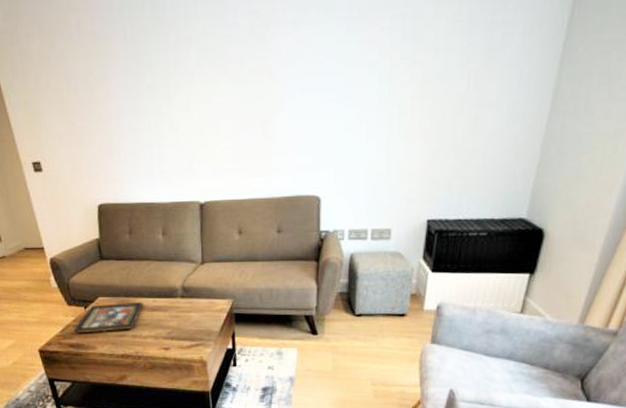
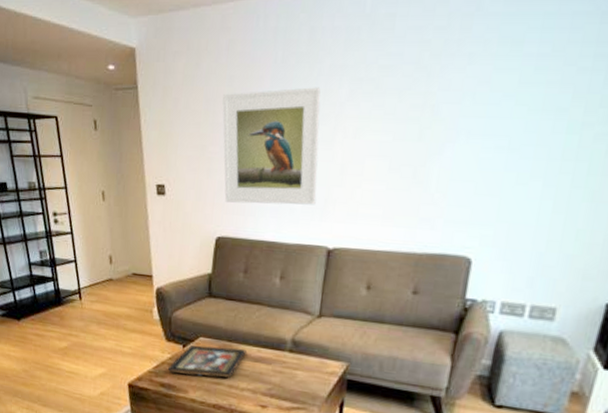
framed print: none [82,59,183,172] -> present [222,87,321,205]

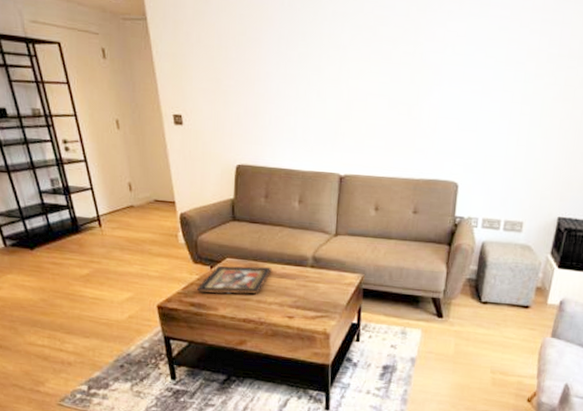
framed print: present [222,87,321,205] -> none [234,30,327,137]

